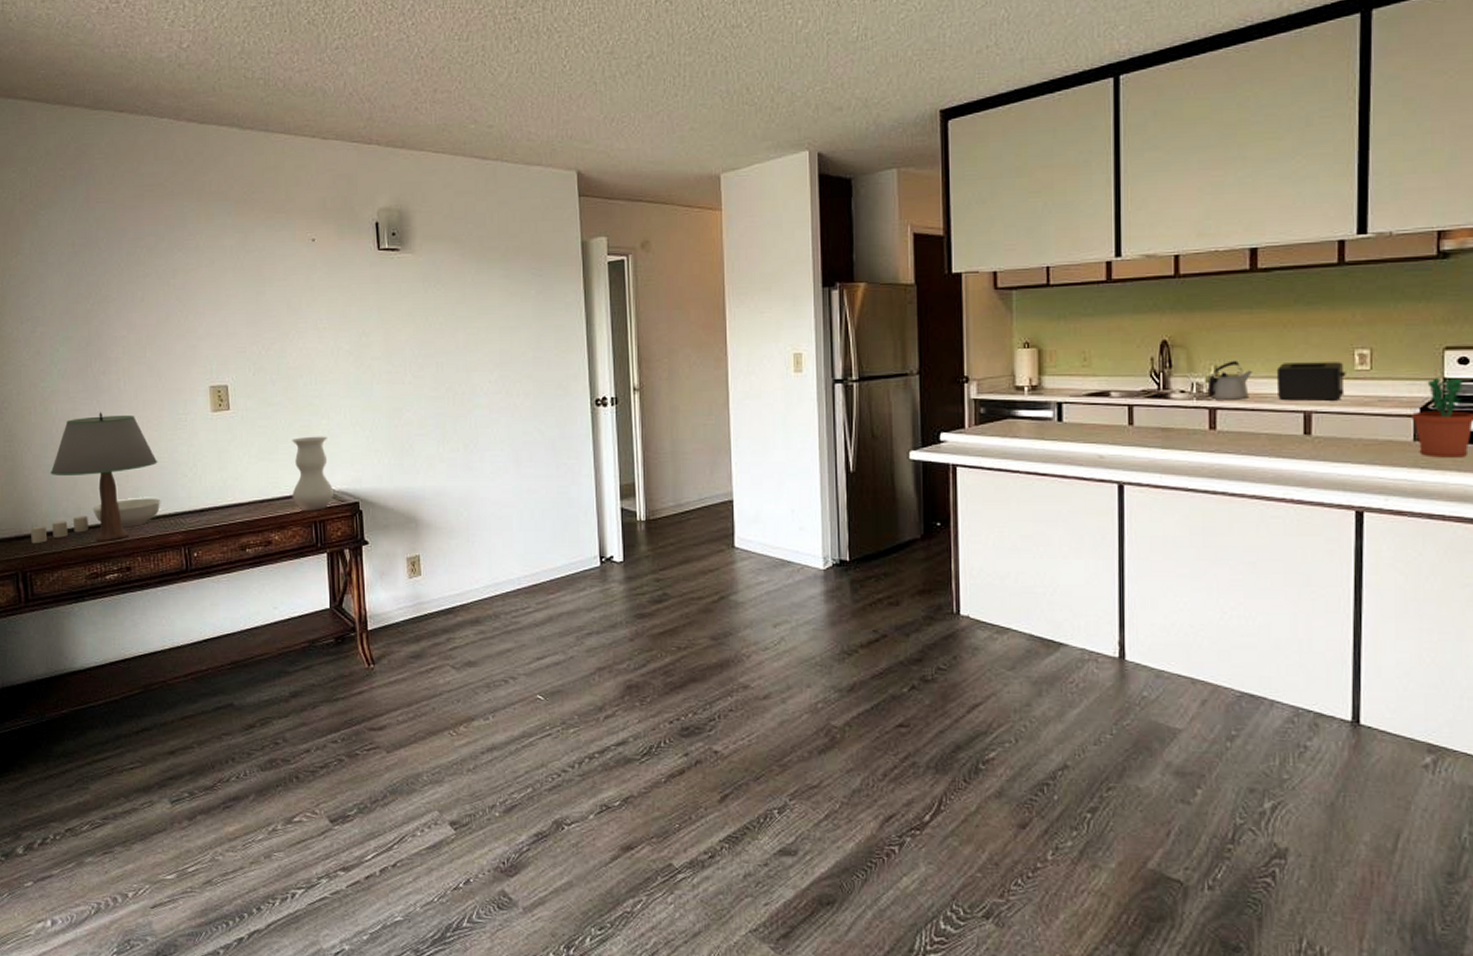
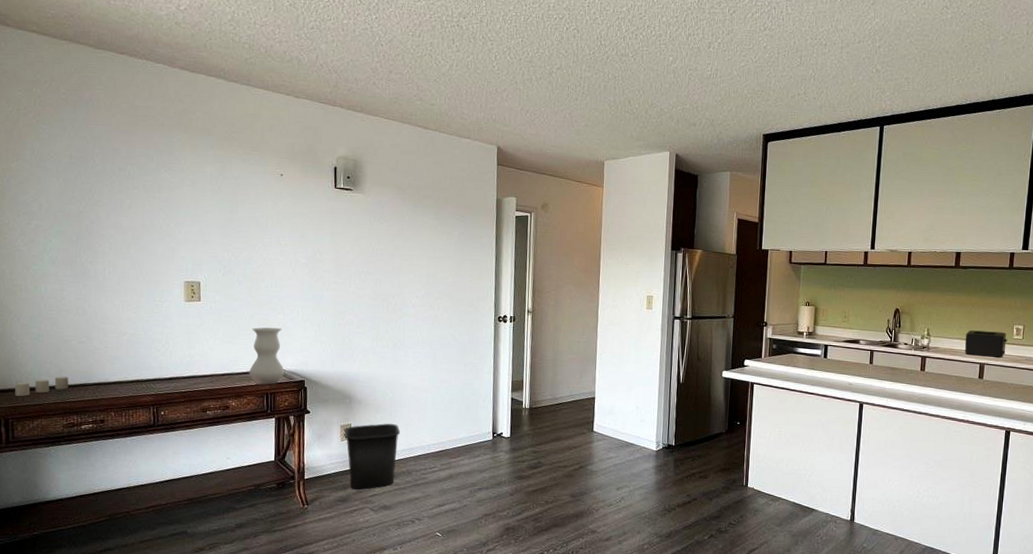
table lamp: present [50,412,158,542] -> none [36,294,135,399]
bowl: present [93,498,161,528] -> none [73,365,135,388]
waste bin: none [412,552,482,642] -> present [344,423,401,490]
kettle: present [1207,360,1252,402] -> none [921,326,950,353]

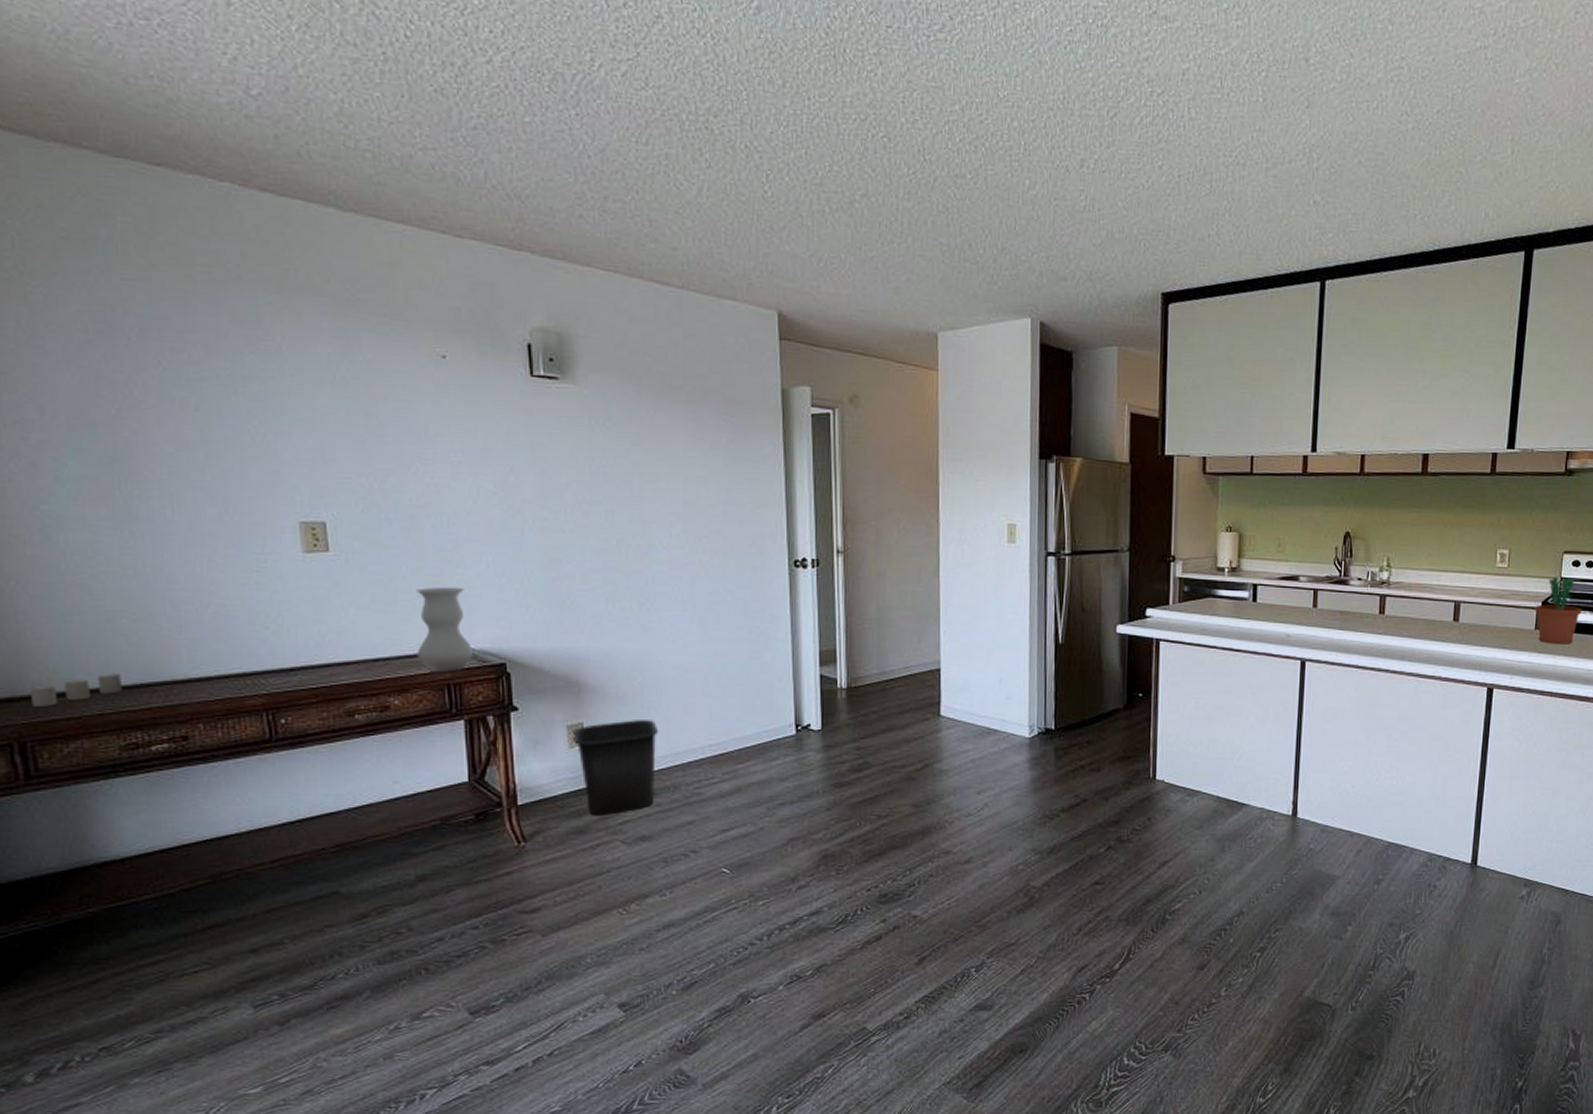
toaster: present [965,330,1008,358] -> none [1435,558,1490,593]

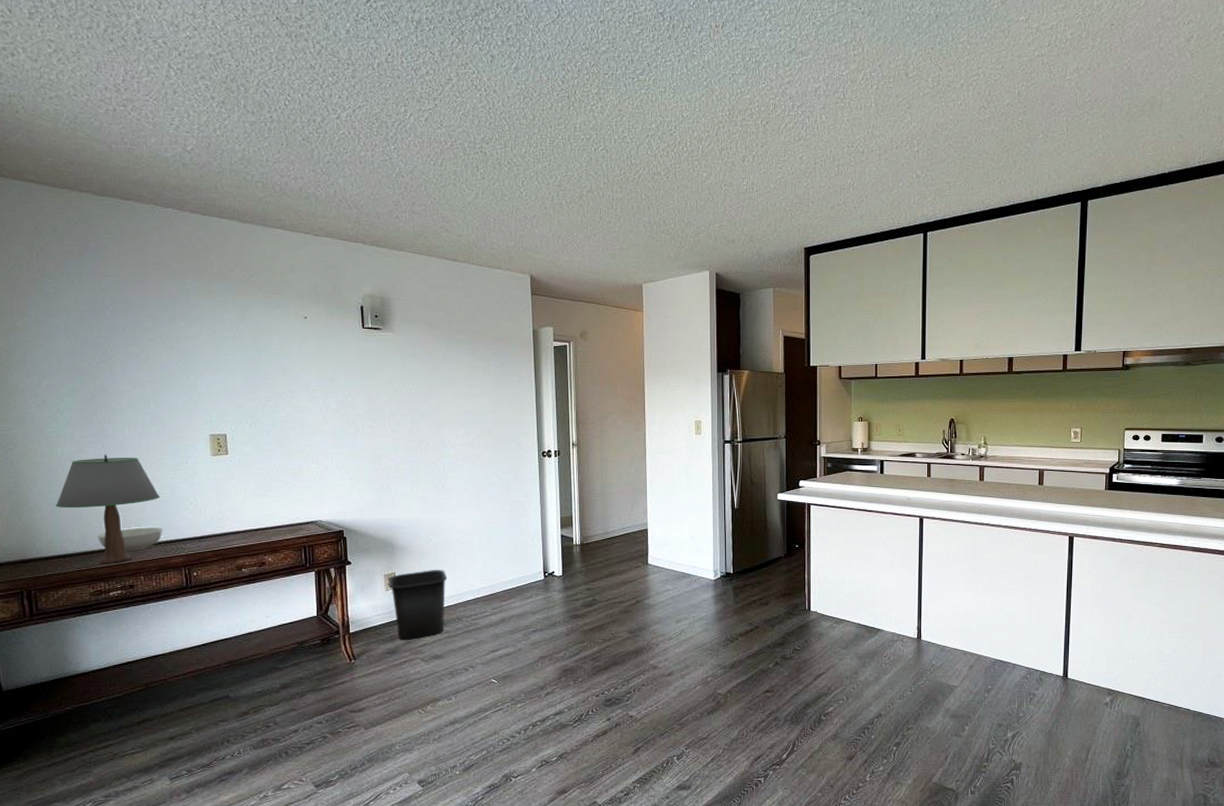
candle: present [29,673,122,708] -> none [35,542,93,567]
table lamp: none [59,546,226,706] -> present [56,454,160,564]
bowl: none [128,653,232,689] -> present [97,527,163,552]
vase: present [415,586,474,674] -> none [284,477,322,539]
flower pot: present [1535,576,1582,646] -> none [1104,448,1143,502]

